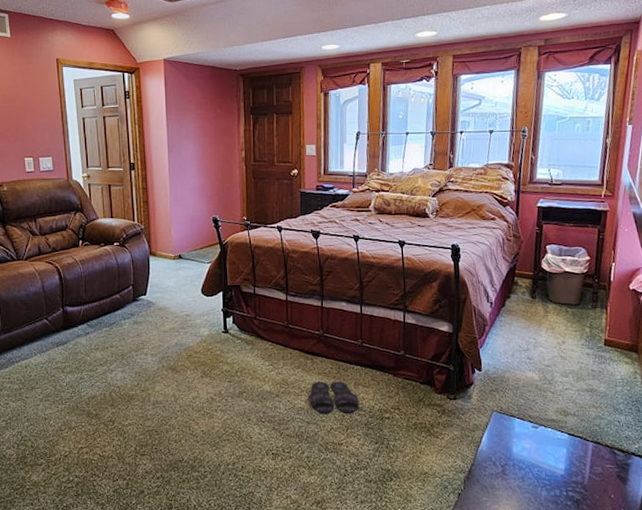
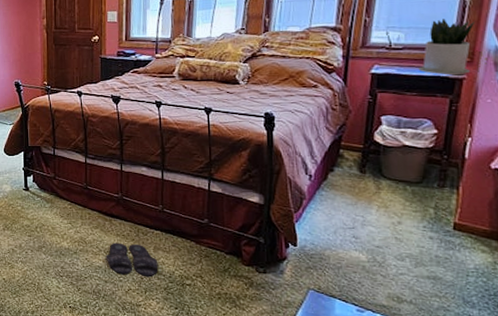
planter: none [574,158,615,208] -> present [418,19,476,76]

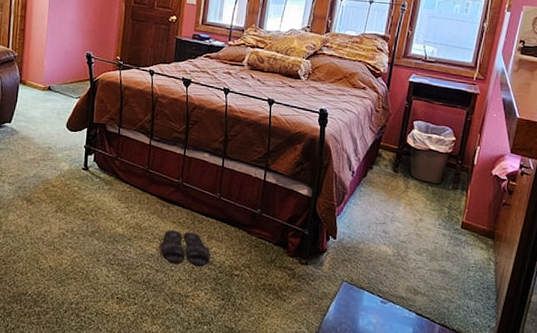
planter: present [418,19,476,76] -> none [445,40,490,91]

